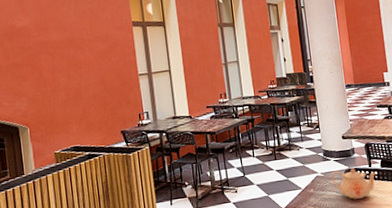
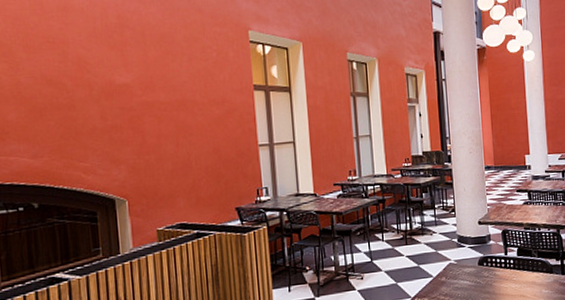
teapot: present [331,167,376,200] -> none [464,255,512,289]

